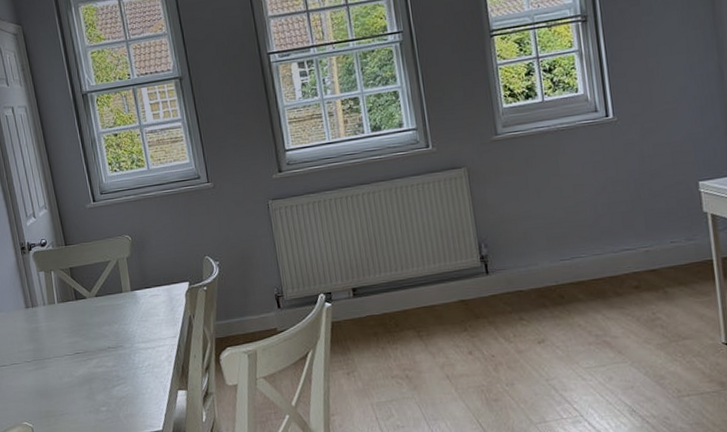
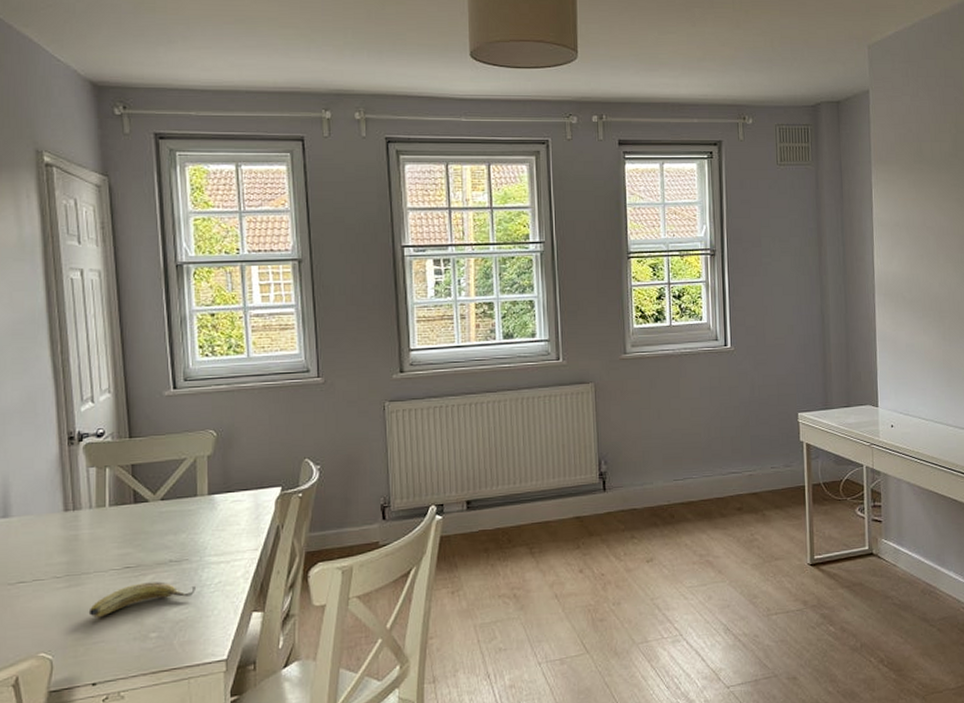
fruit: none [53,365,131,394] -> present [88,581,196,617]

